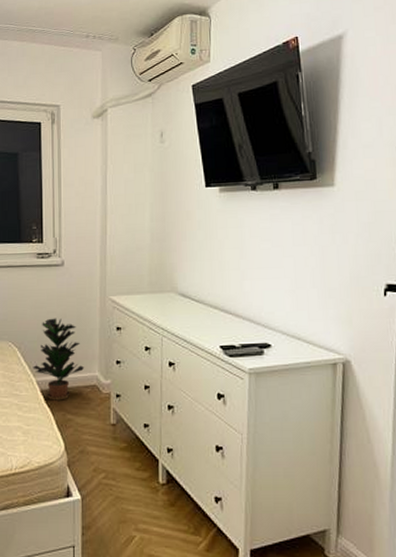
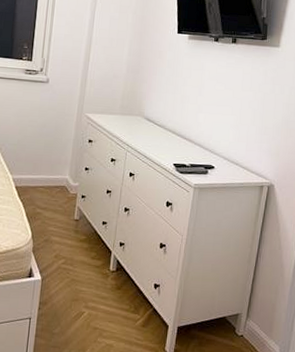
potted plant: present [32,318,85,401] -> none [10,126,57,197]

